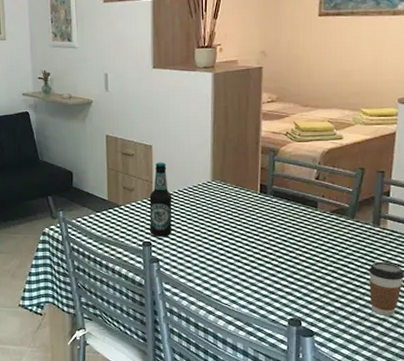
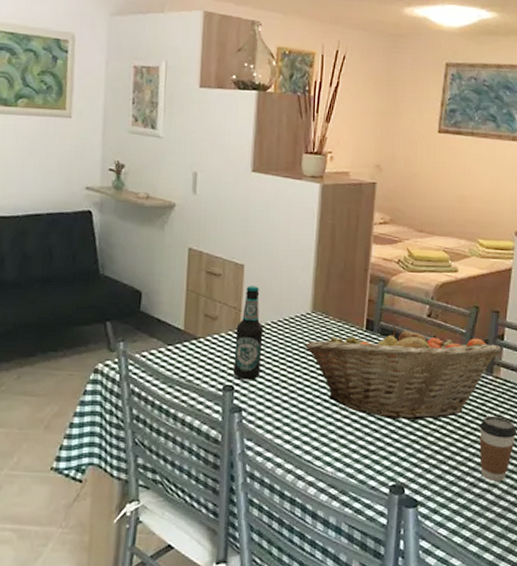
fruit basket: none [208,188,387,266] -> present [305,325,501,420]

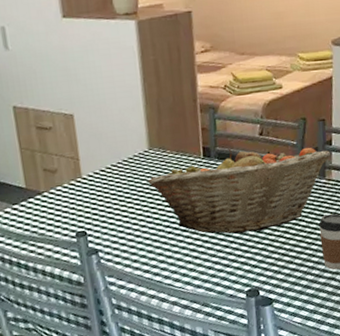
bottle: present [233,286,264,380] -> none [77,133,110,224]

